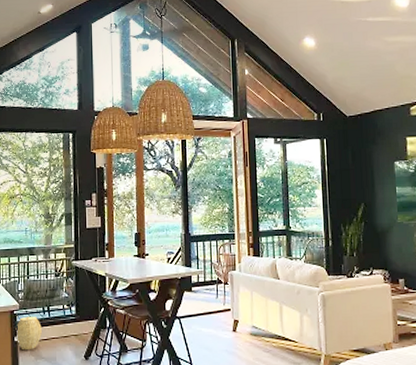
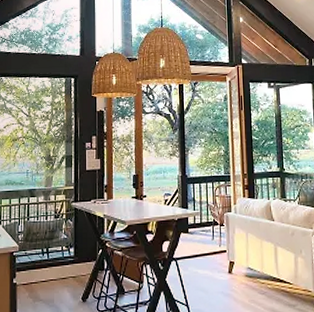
woven basket: present [15,316,42,351] -> none [14,257,40,293]

